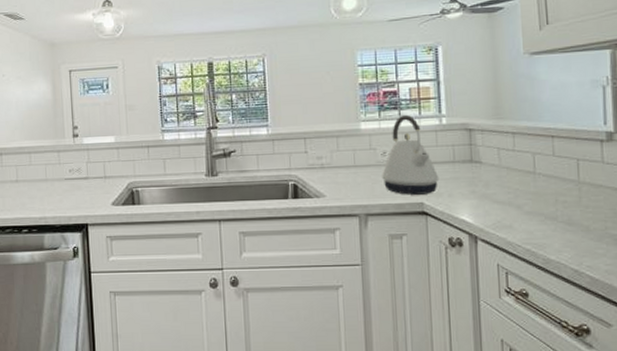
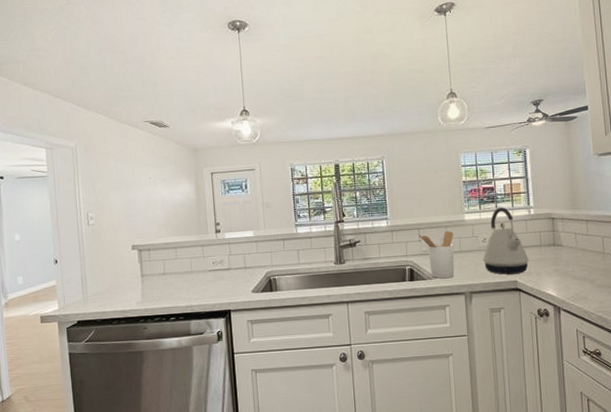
utensil holder: none [303,141,347,197] -> present [417,231,455,278]

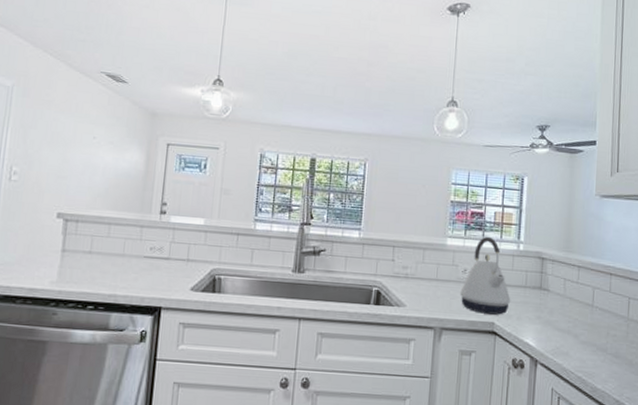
utensil holder: present [417,231,455,278] -> none [391,252,432,308]

